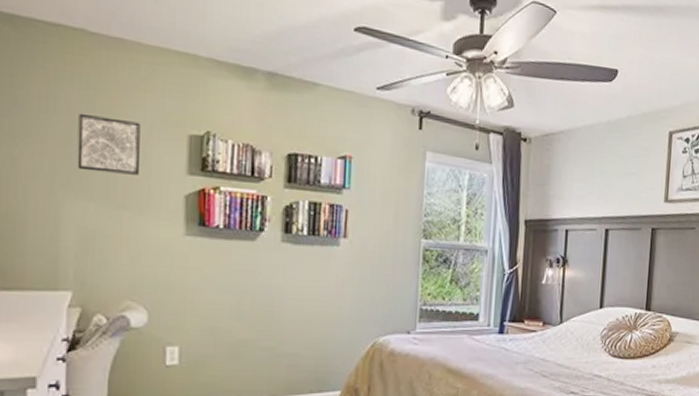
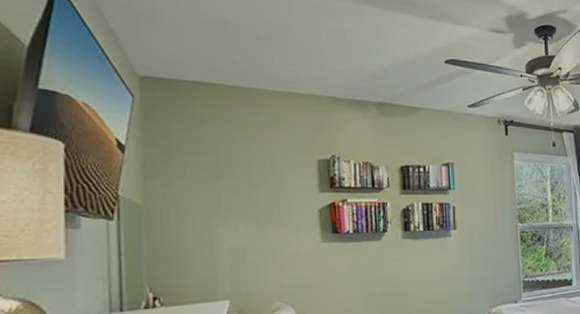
wall art: present [77,113,140,175] -> none [224,151,280,198]

